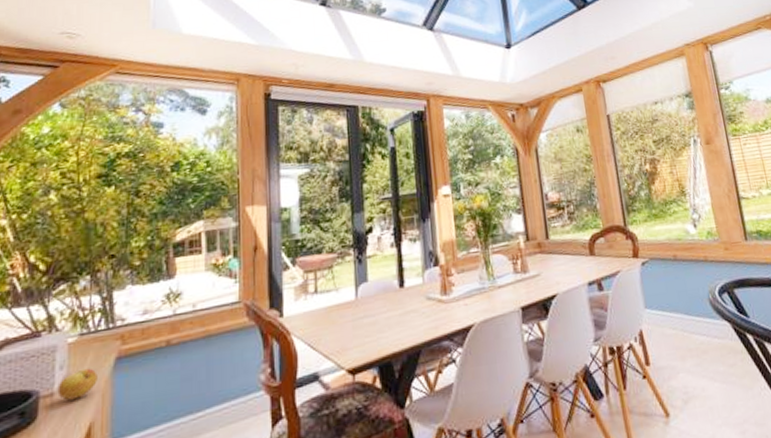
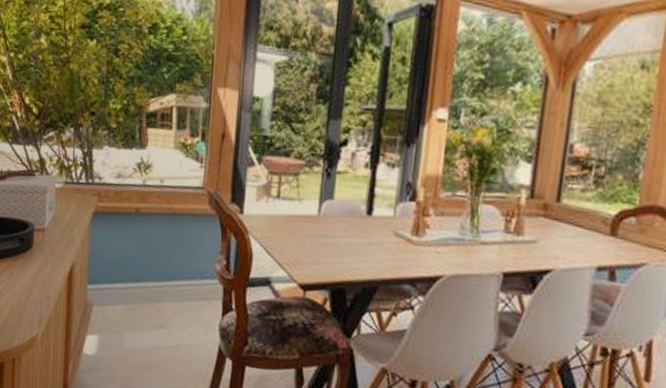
fruit: present [57,368,98,401] -> none [47,214,79,240]

